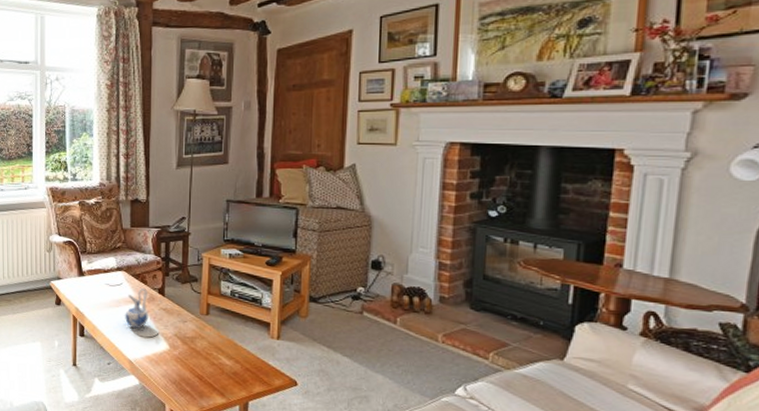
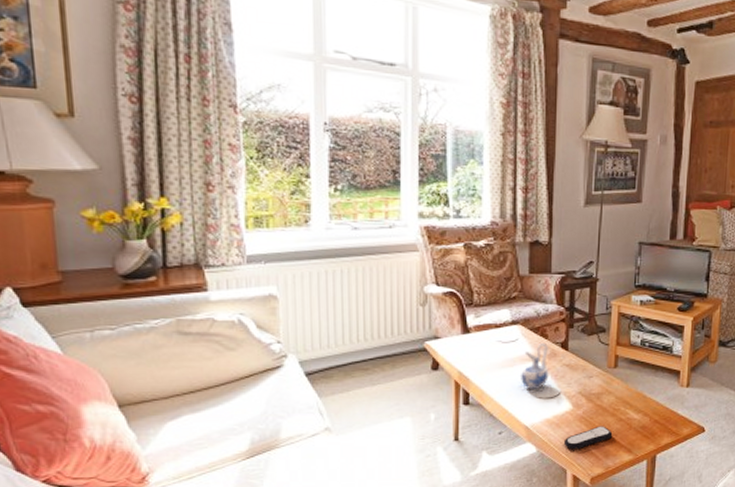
remote control: none [163,367,206,387] -> present [564,426,613,450]

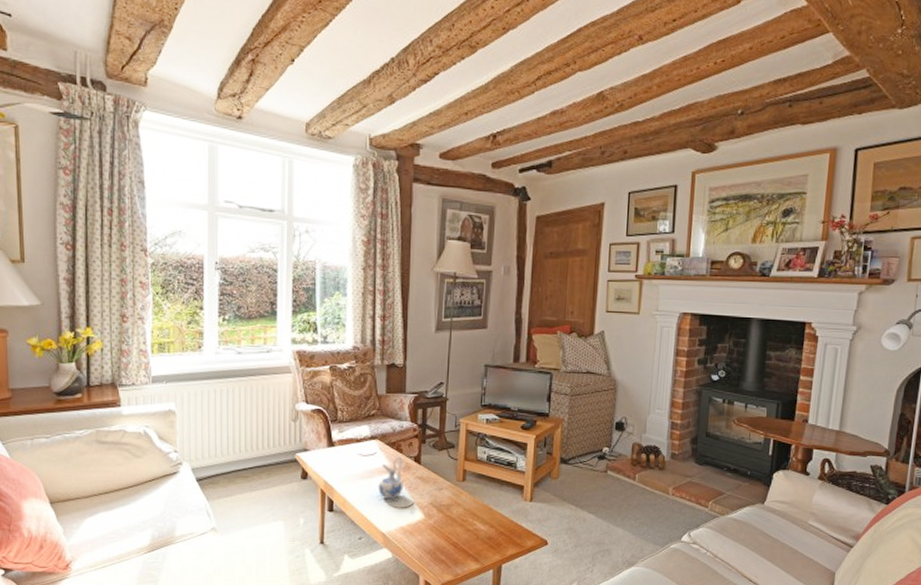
remote control: present [564,426,613,450] -> none [417,535,461,557]

